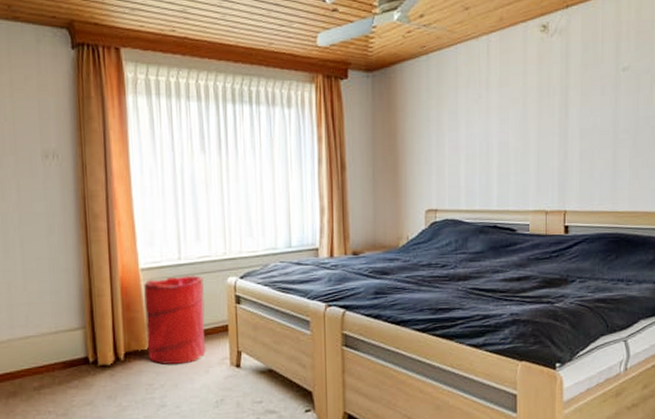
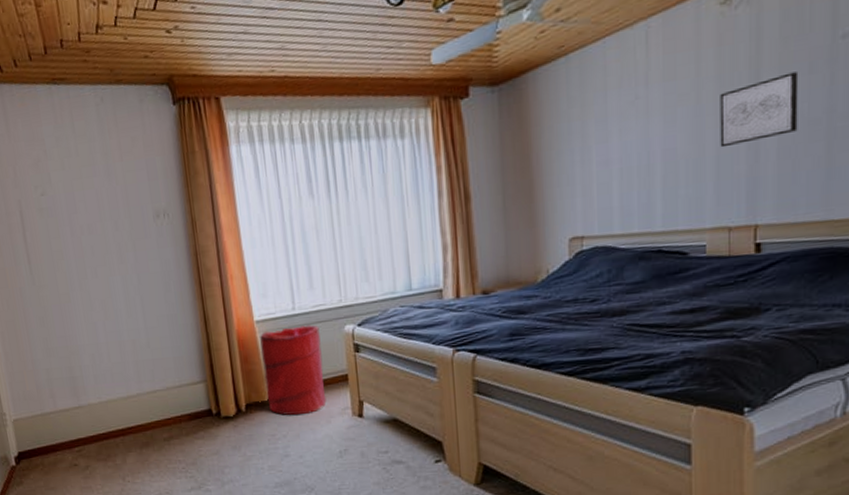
wall art: none [540,92,594,146] -> present [720,71,799,148]

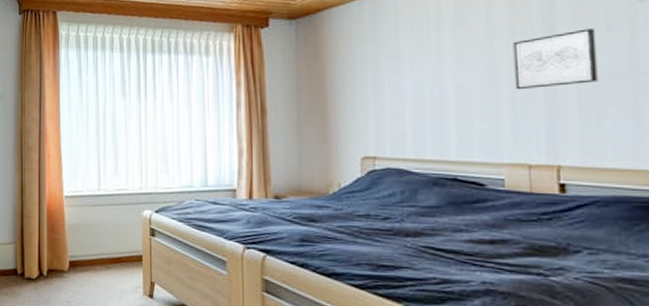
laundry hamper: present [260,325,327,416] -> none [66,205,121,287]

